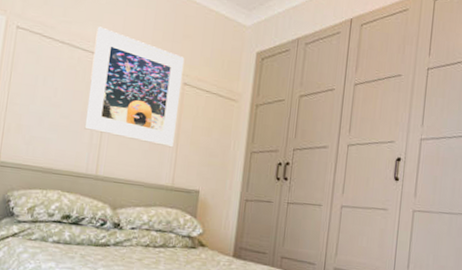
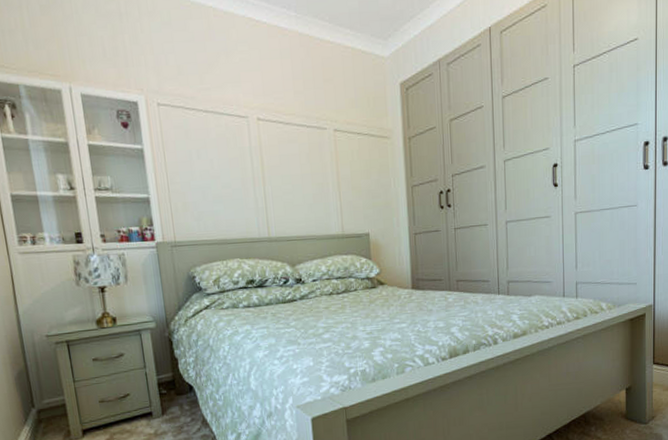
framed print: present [84,26,185,148] -> none [237,87,336,197]

